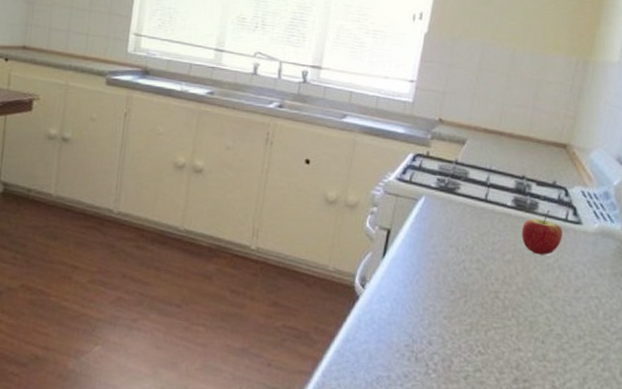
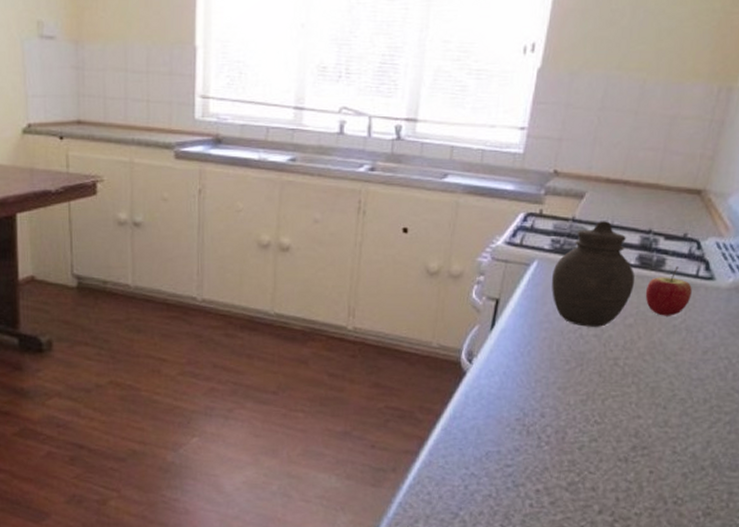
jar: none [437,165,512,261] -> present [551,221,635,327]

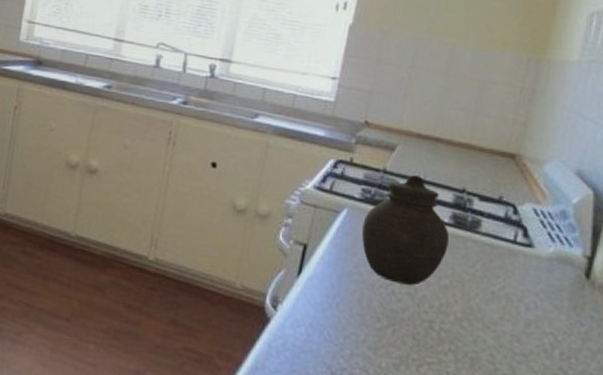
apple: present [645,267,692,316] -> none [460,229,510,282]

